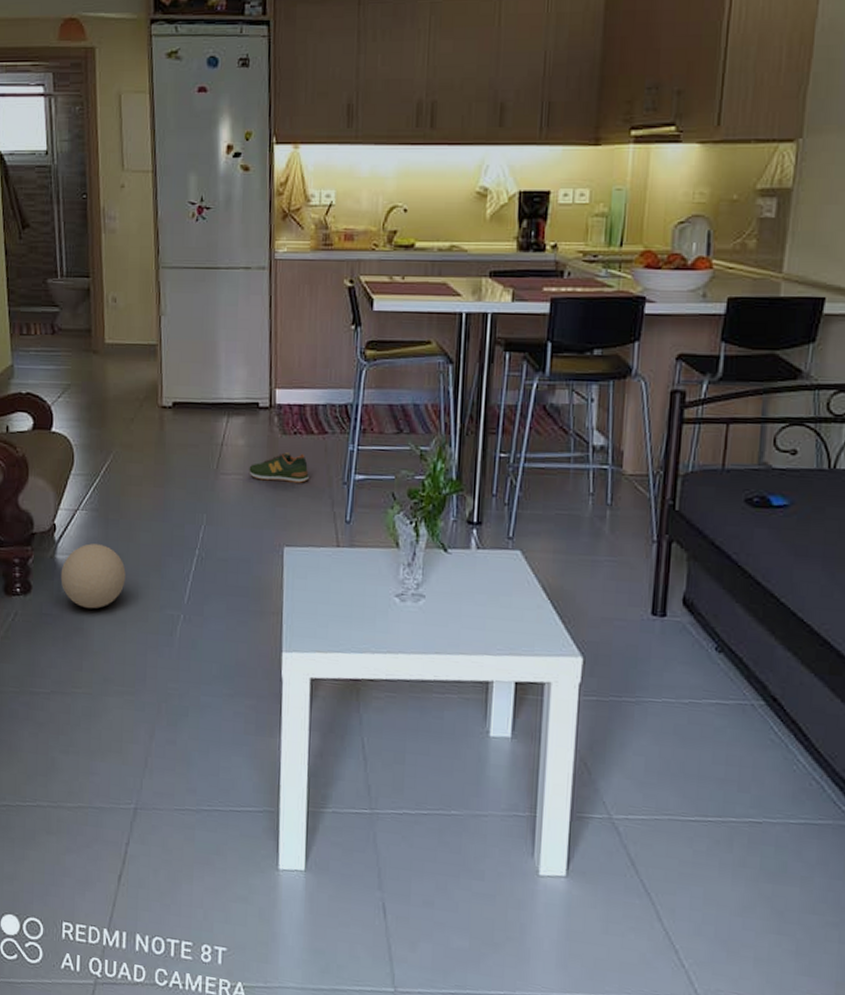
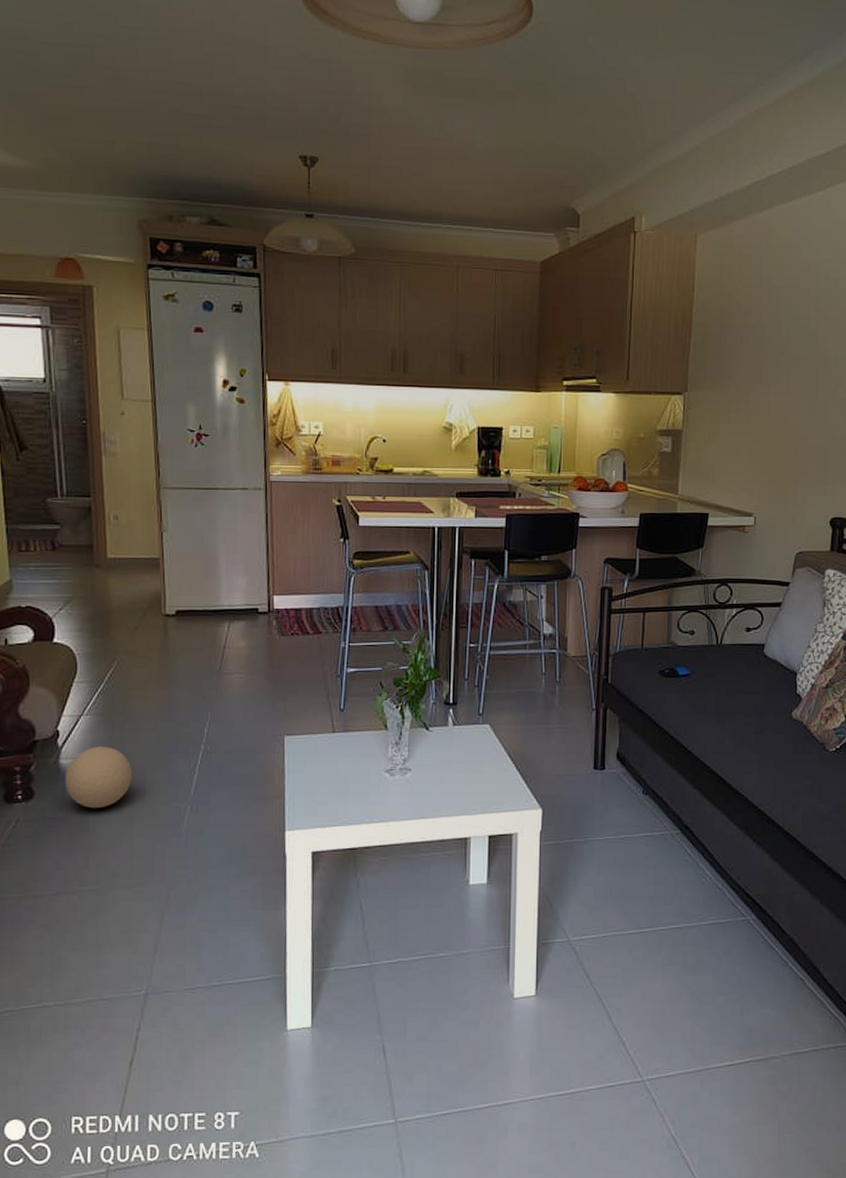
shoe: present [249,452,309,483] -> none [250,652,306,678]

